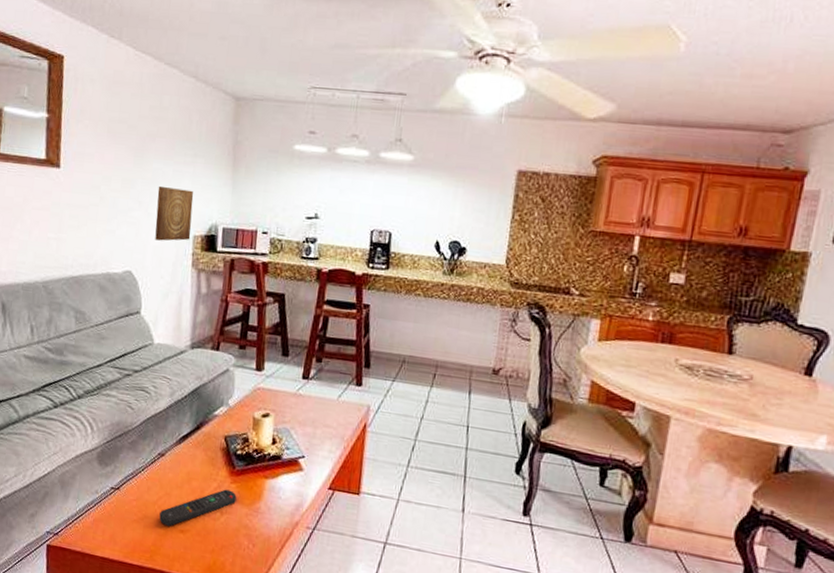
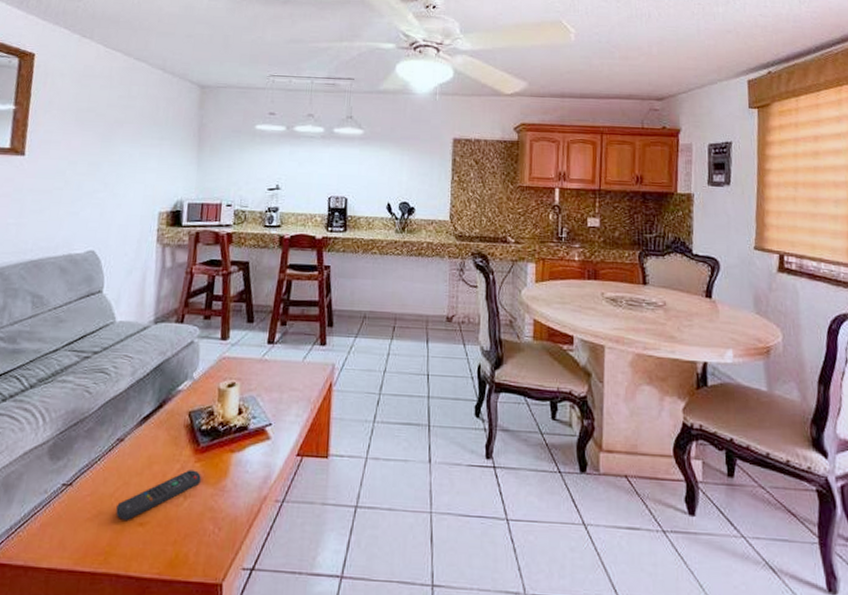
wall art: present [155,185,194,241] -> none [120,167,160,220]

